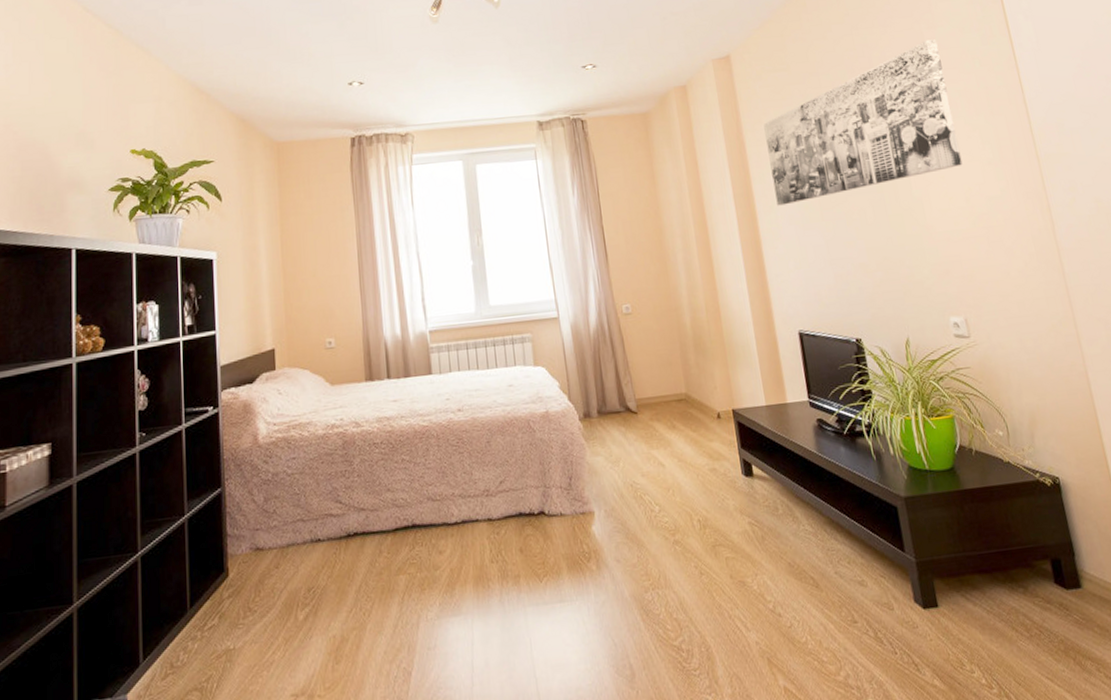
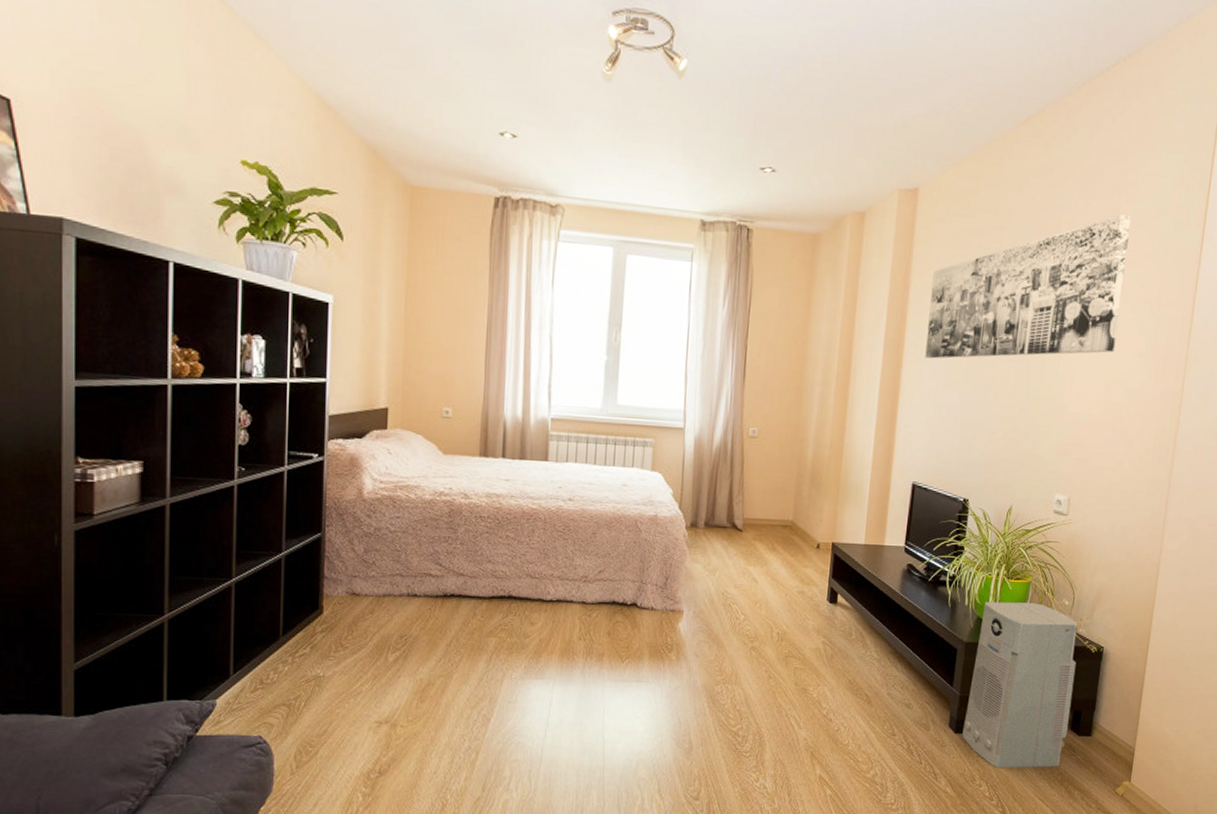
air purifier: none [911,438,1057,647] -> present [962,601,1078,769]

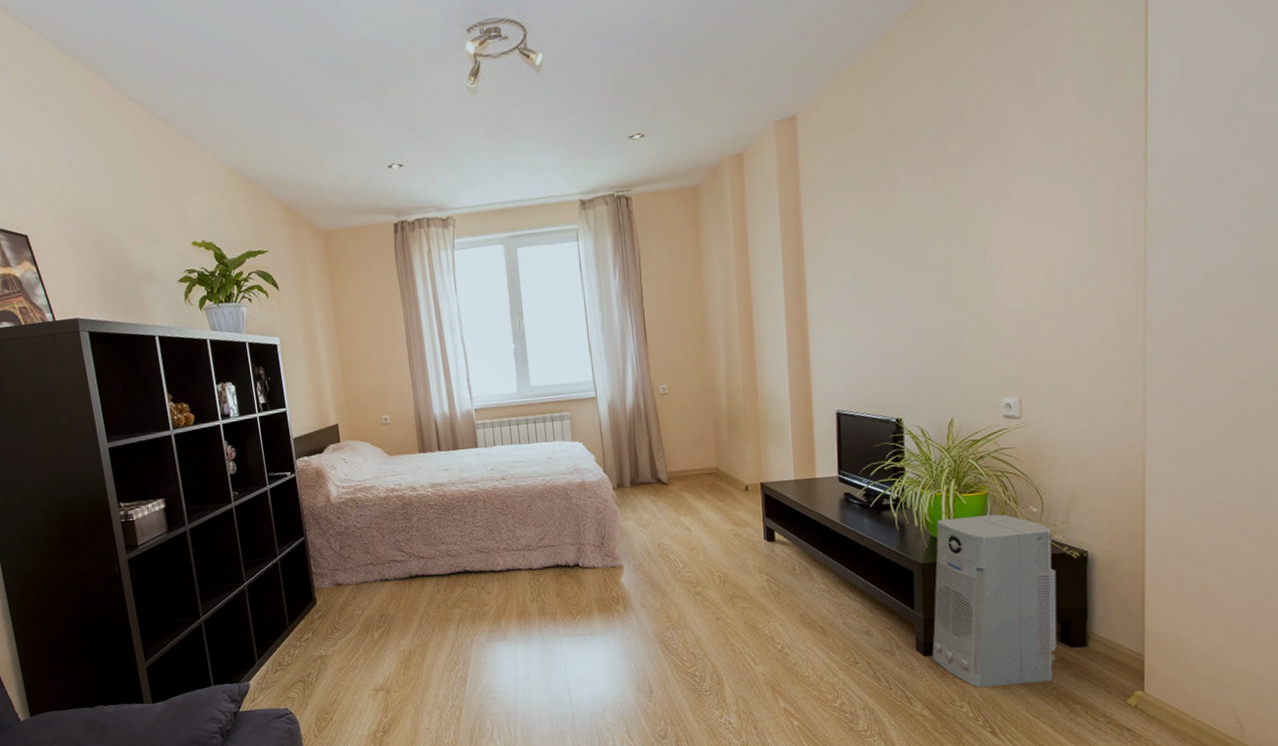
wall art: present [925,214,1131,359] -> none [825,83,1052,285]

